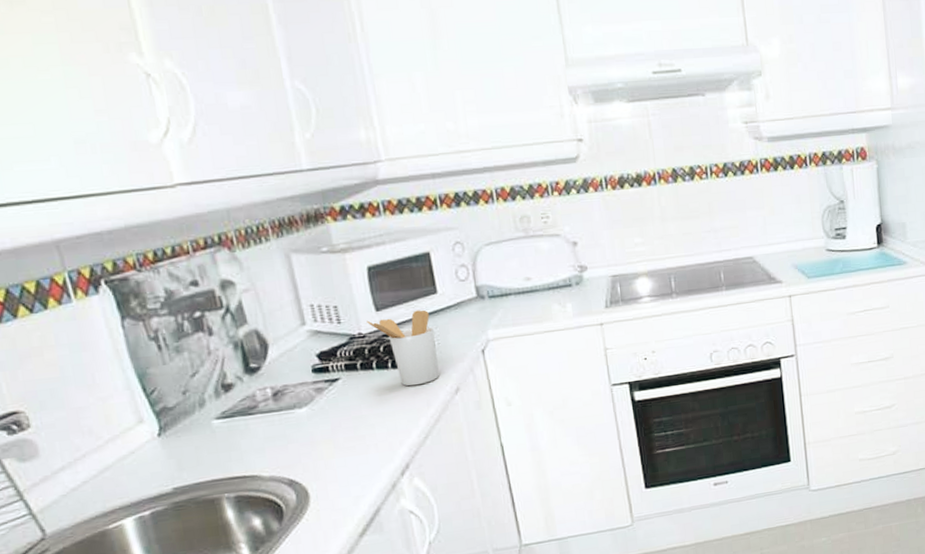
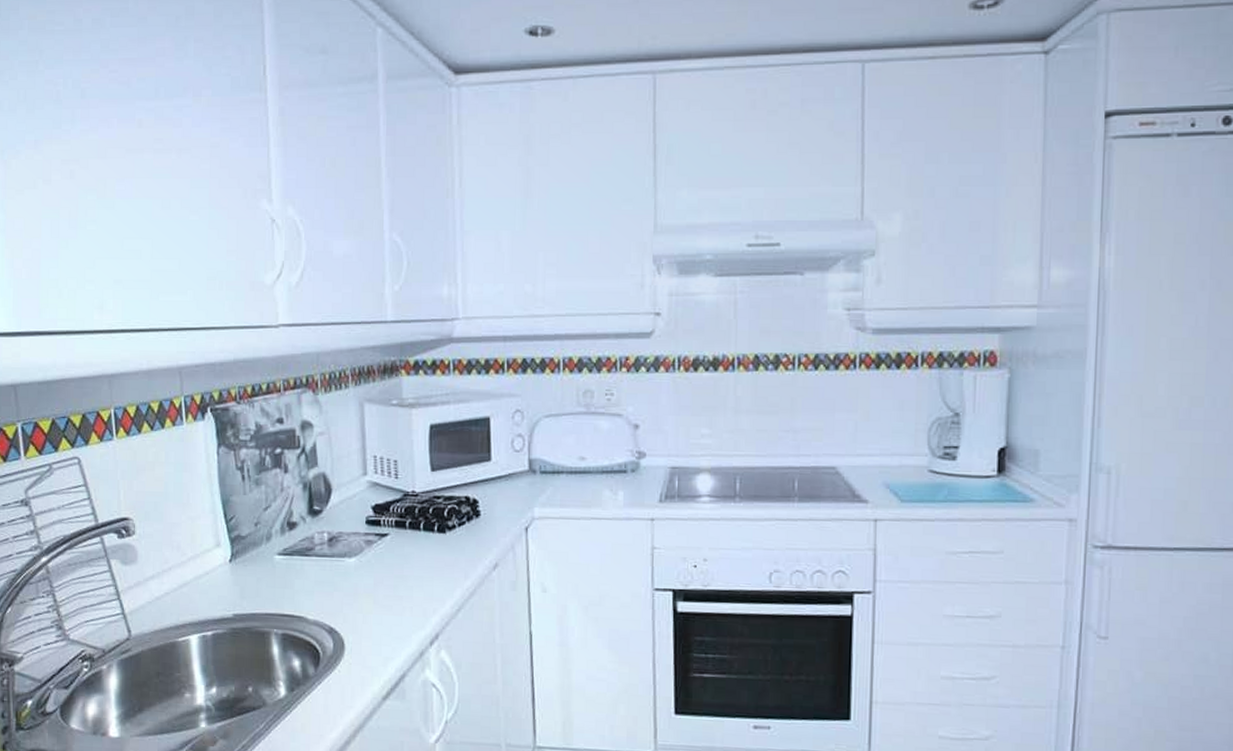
utensil holder: present [367,310,439,387] -> none [421,476,482,554]

